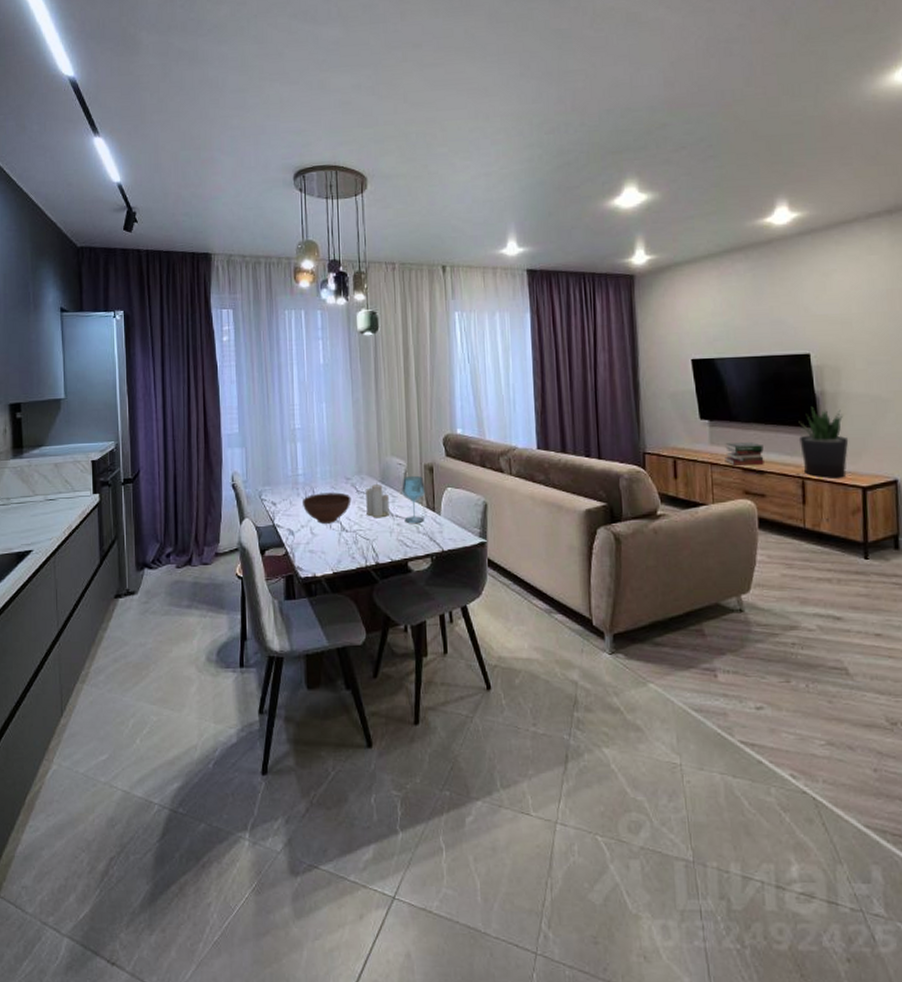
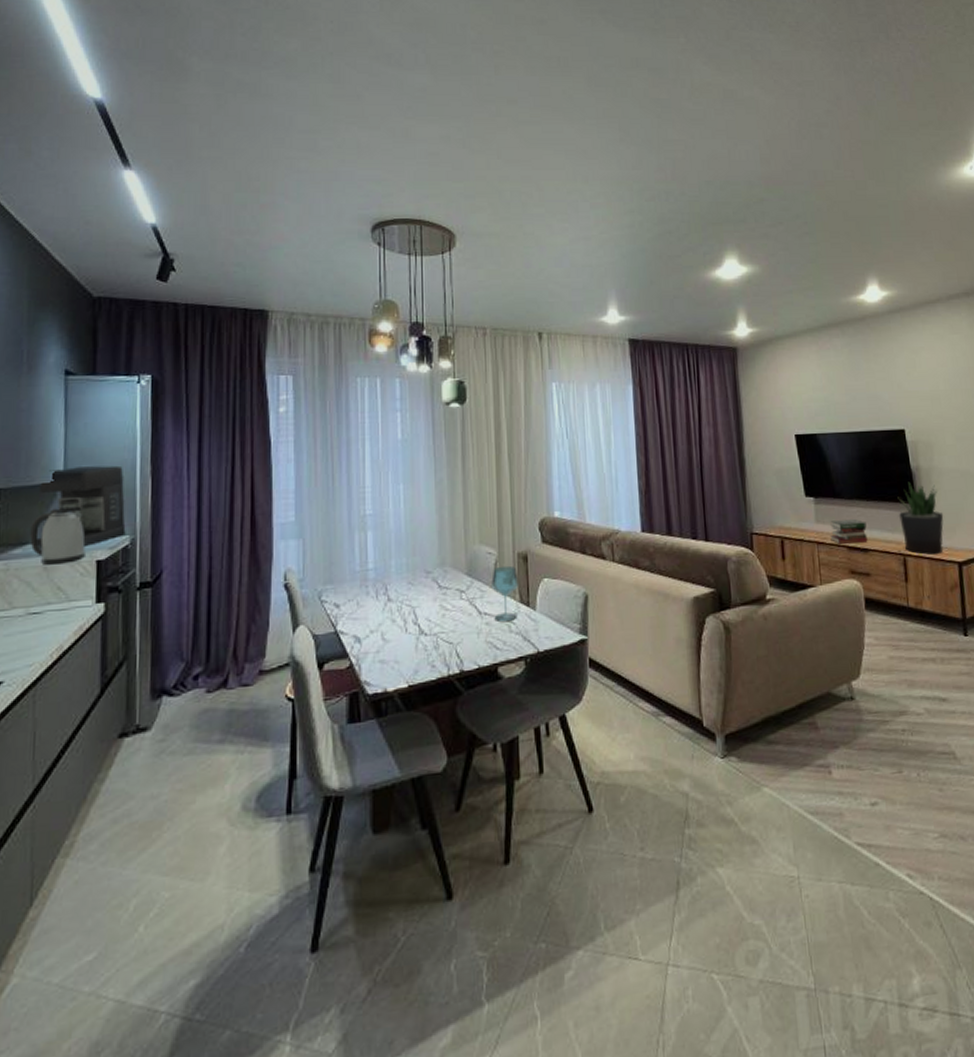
kettle: none [44,420,83,463] -> present [30,509,86,565]
coffee maker: none [48,385,111,450] -> present [37,465,126,549]
bowl: present [303,492,352,524] -> none [373,588,432,627]
candle: present [366,482,391,518] -> none [449,574,478,618]

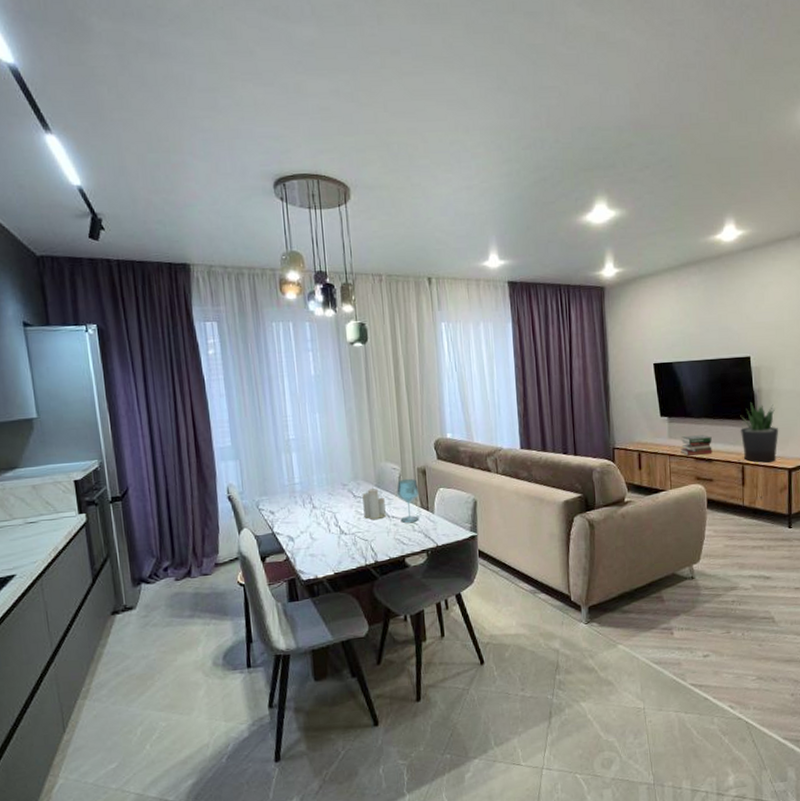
kettle: present [30,509,86,565] -> none [16,440,64,485]
coffee maker: present [37,465,126,549] -> none [18,403,94,472]
candle: none [449,574,478,618] -> present [362,486,387,520]

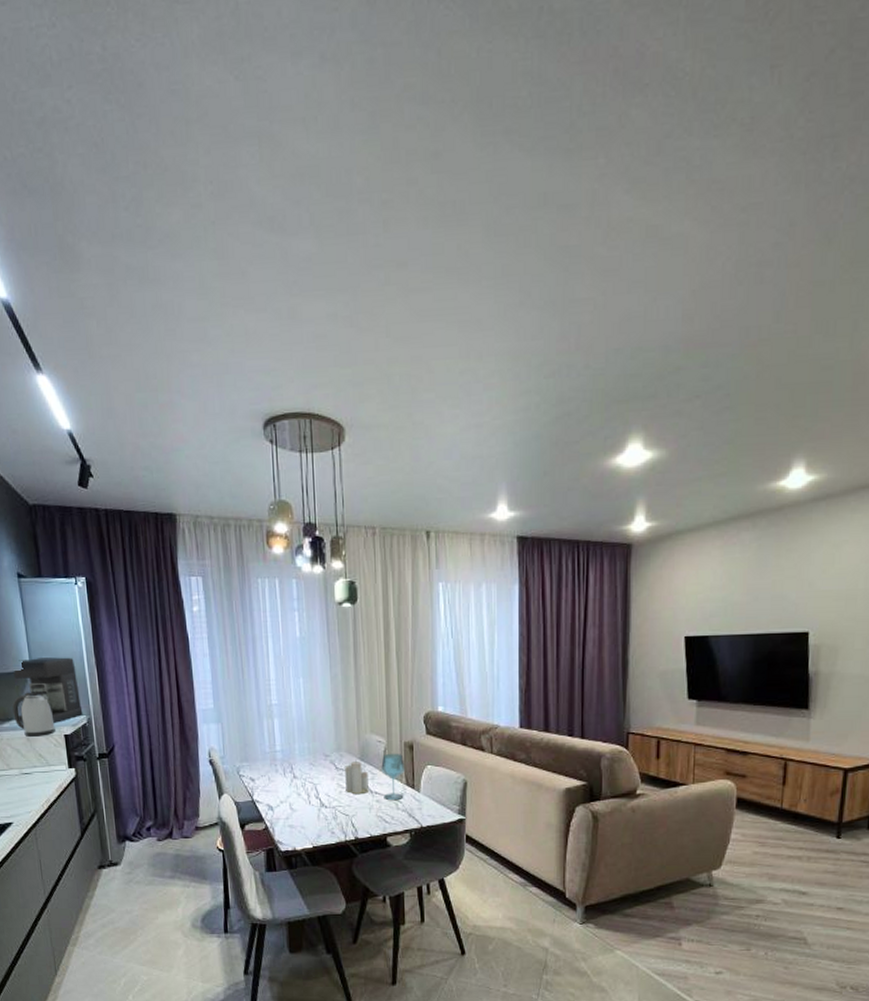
kettle: none [16,440,64,485] -> present [12,693,56,737]
coffee maker: none [18,403,94,472] -> present [14,657,83,724]
books: present [680,435,712,456] -> none [709,723,750,746]
planter: present [740,402,779,463] -> none [787,687,837,760]

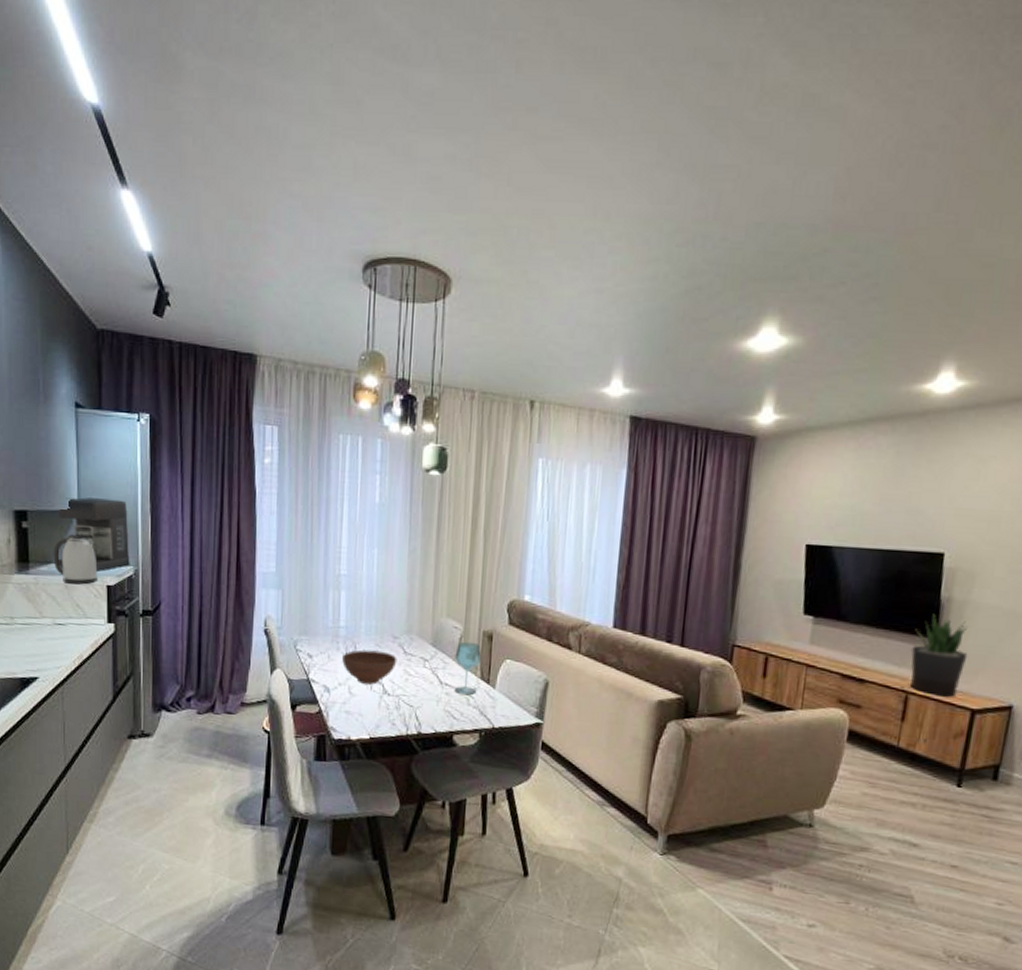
bowl: none [281,769,331,800] -> present [342,649,397,685]
candle: present [345,759,370,795] -> none [413,644,440,685]
planter: none [787,687,837,760] -> present [910,613,968,697]

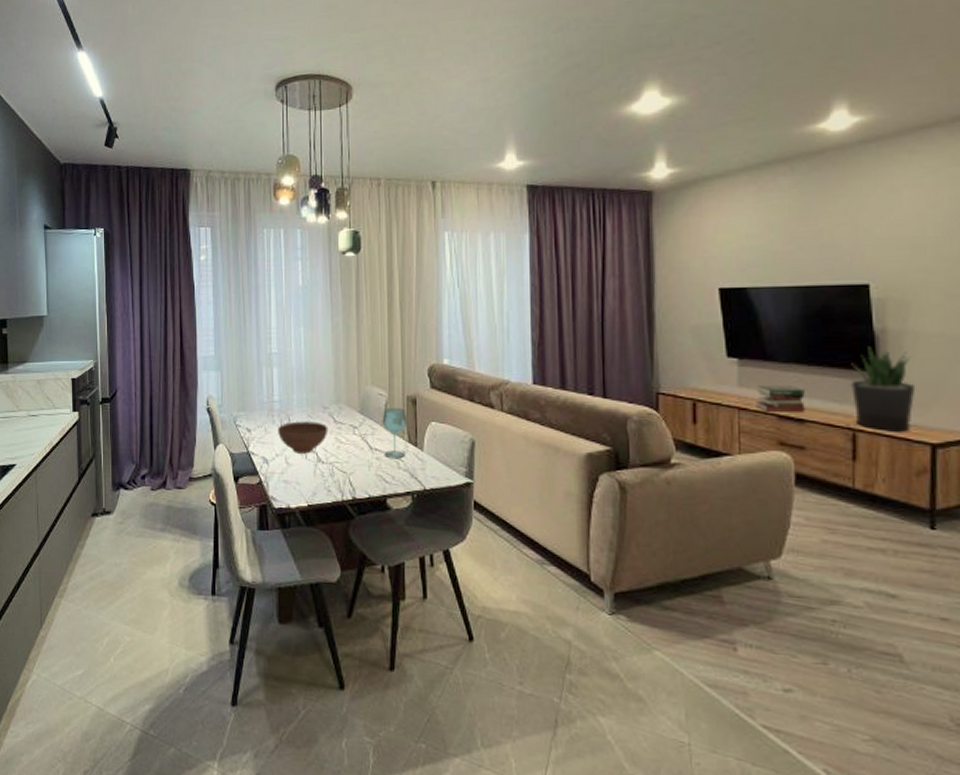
kettle: present [53,536,98,585] -> none [27,337,64,379]
coffee maker: present [59,497,130,571] -> none [32,303,91,367]
books: none [823,644,870,673] -> present [755,386,805,412]

